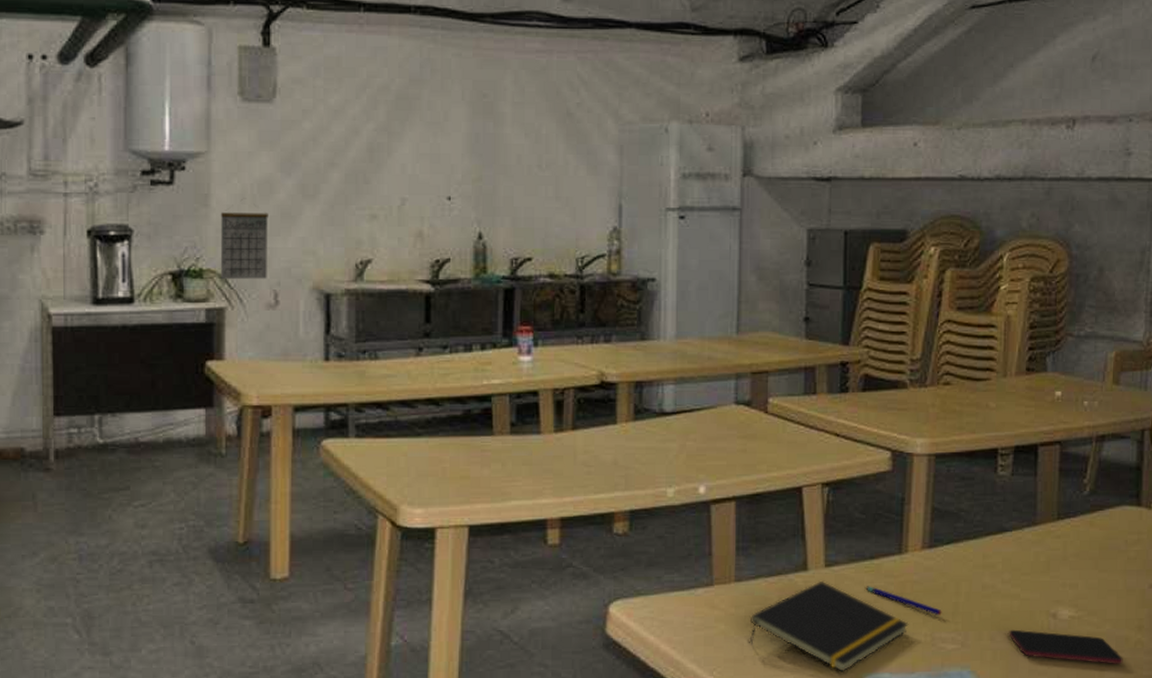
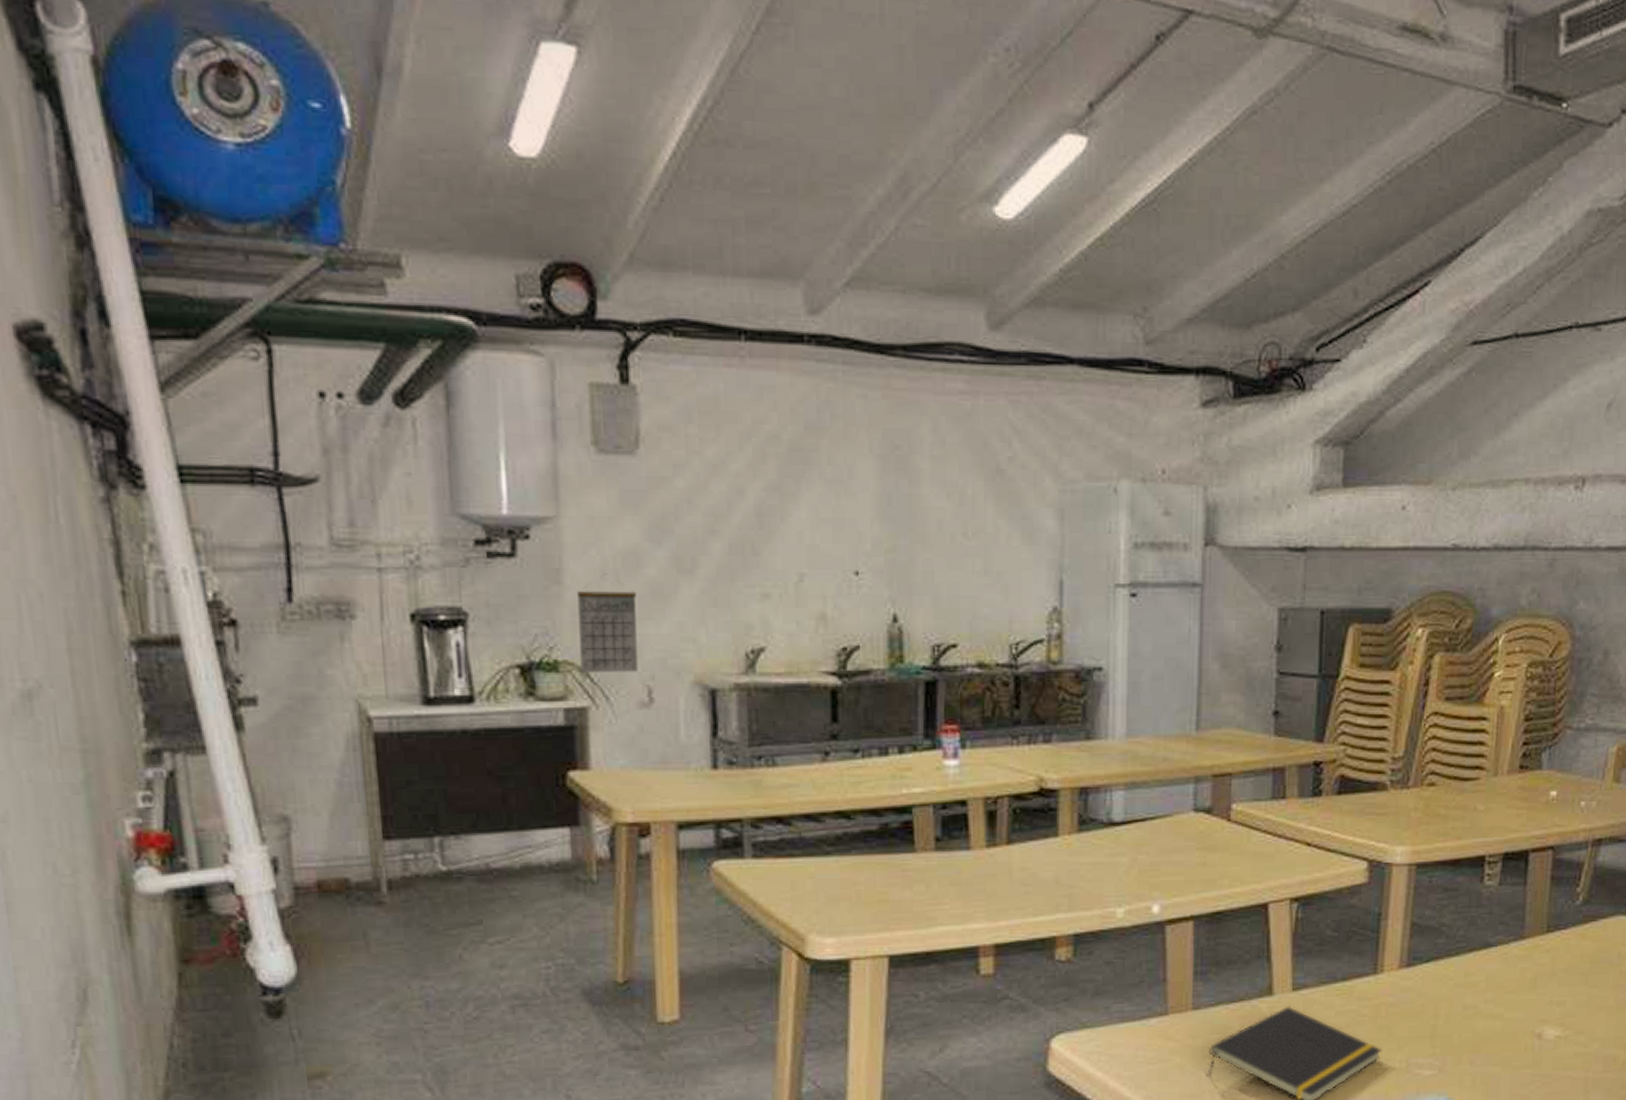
pen: present [867,586,942,616] -> none [1337,1010,1419,1040]
smartphone: present [1009,629,1123,664] -> none [1490,1052,1610,1086]

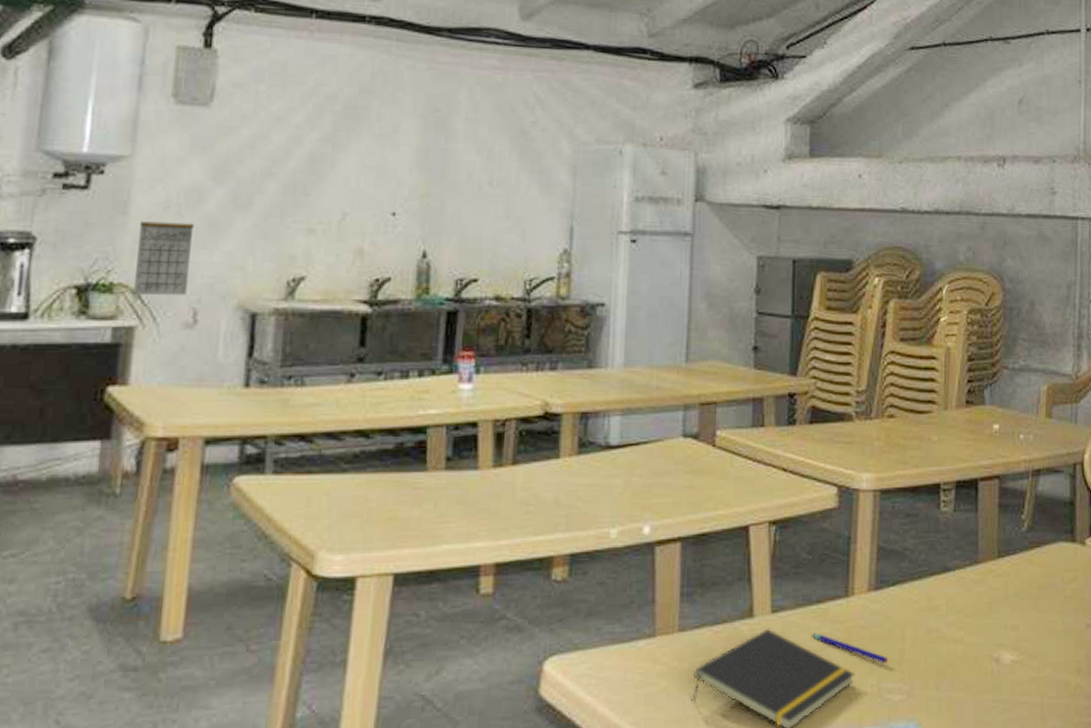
pen: none [1337,1010,1419,1040] -> present [813,633,888,664]

